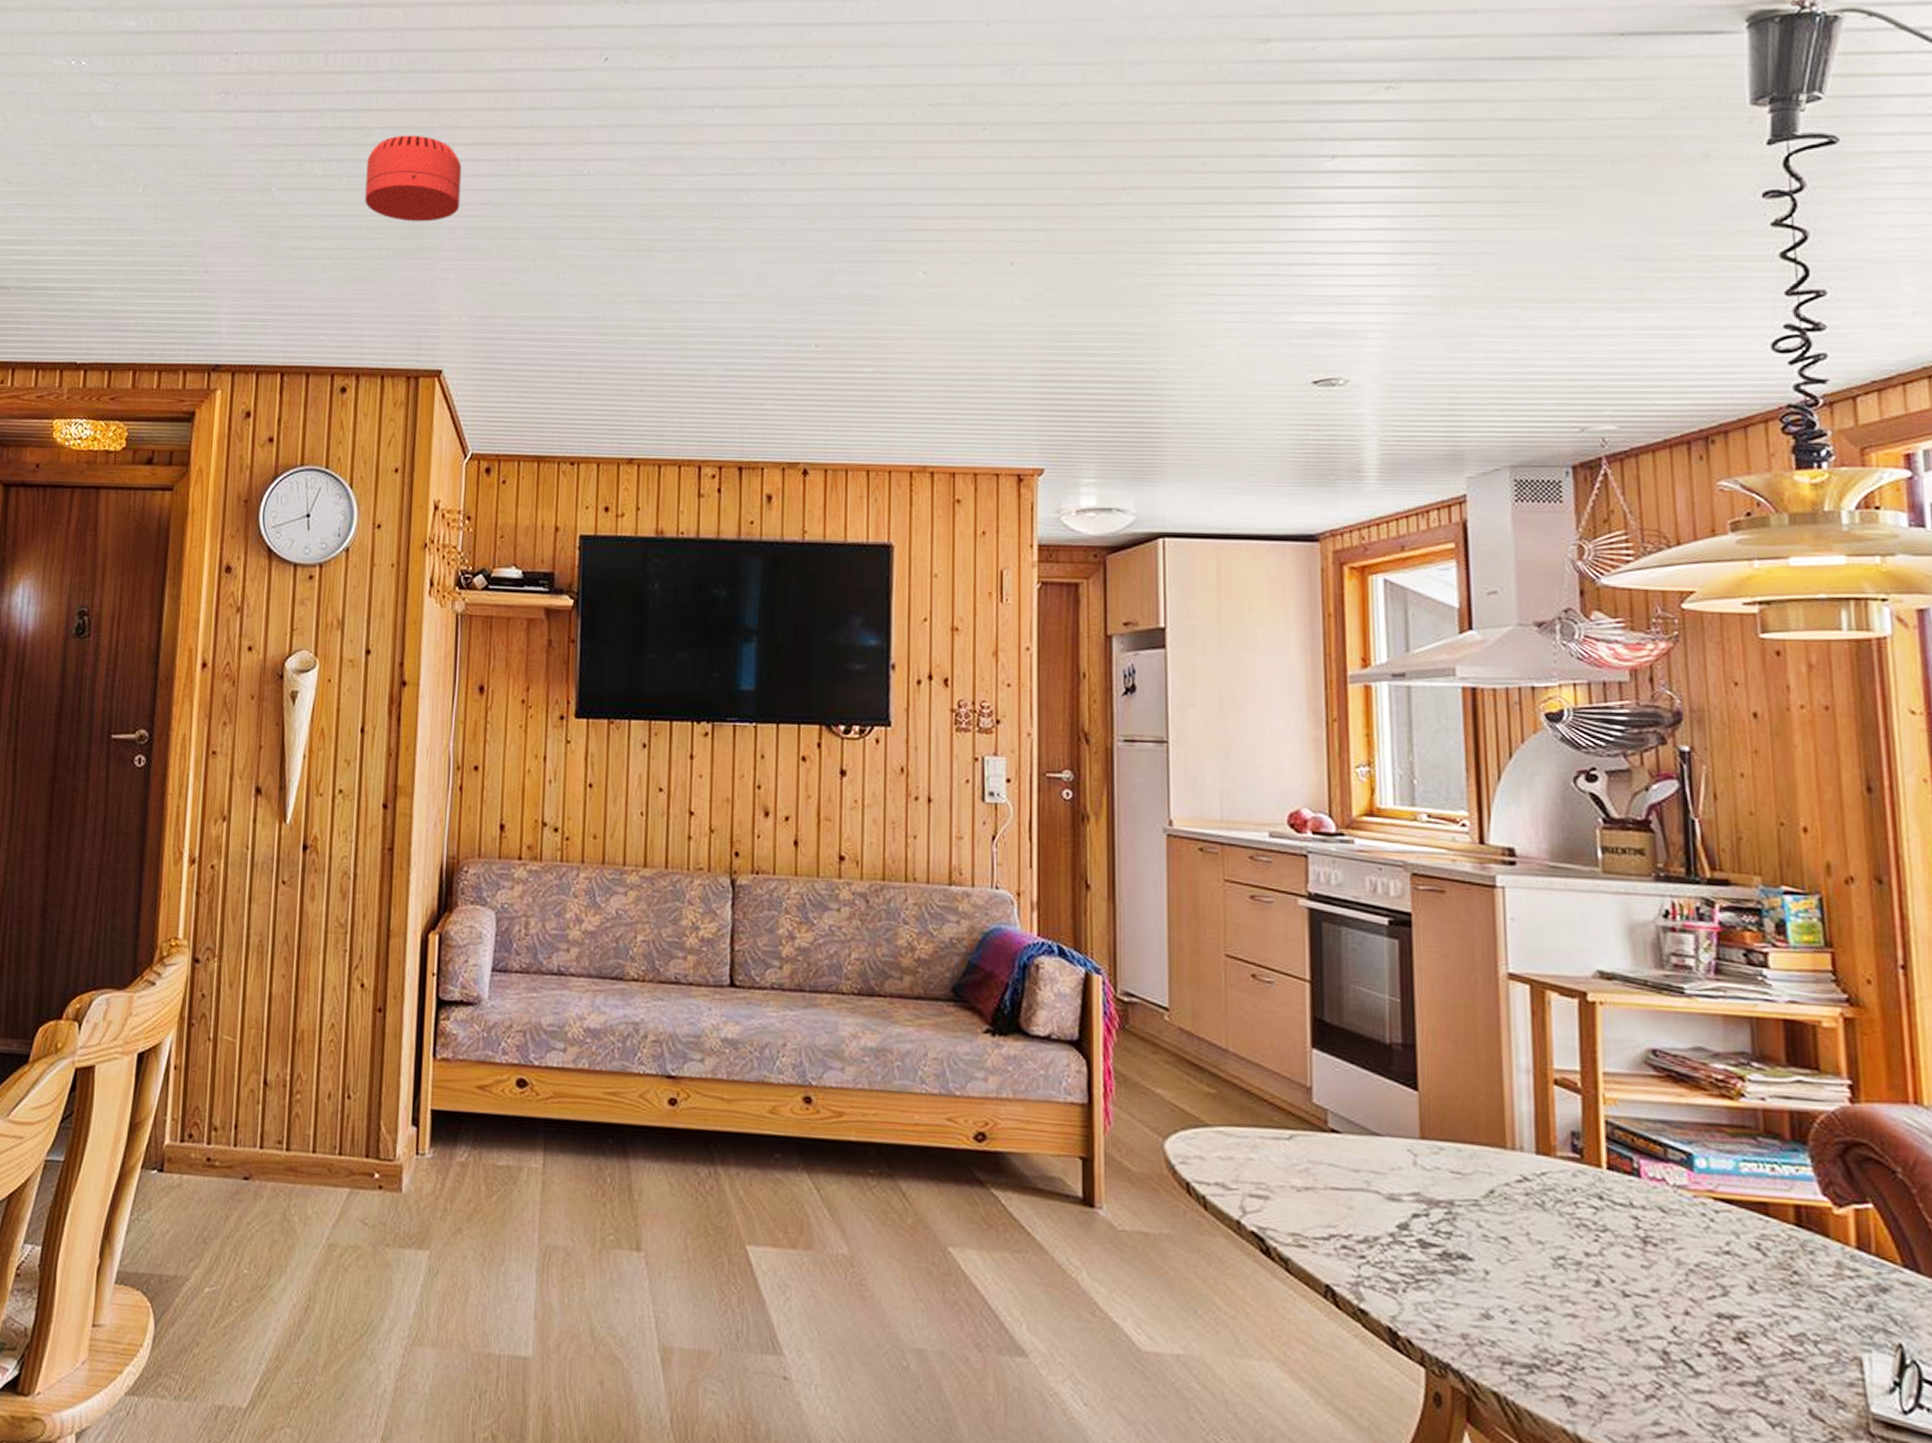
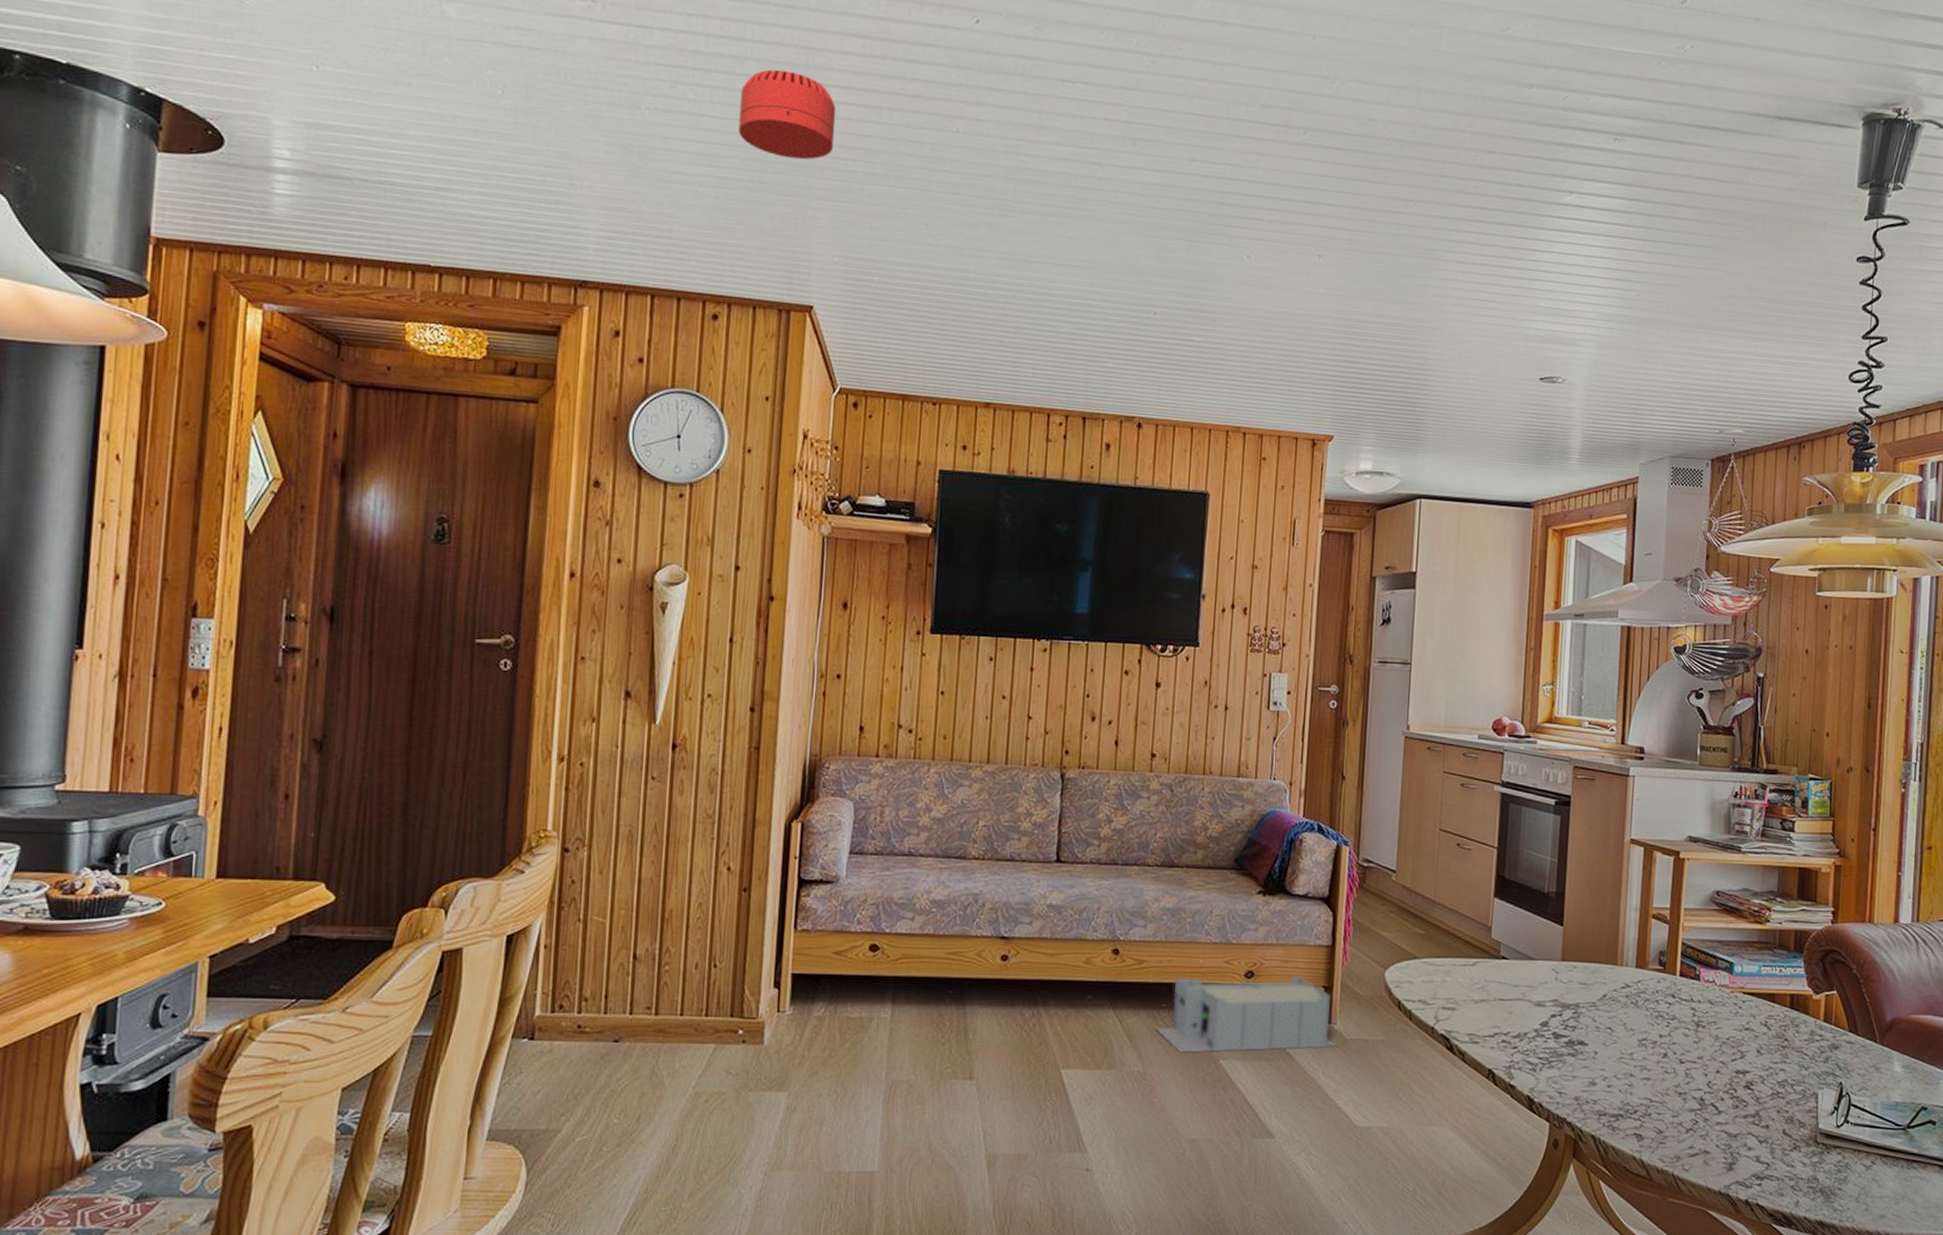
storage bin: none [861,1138,1106,1241] -> present [1155,976,1338,1054]

